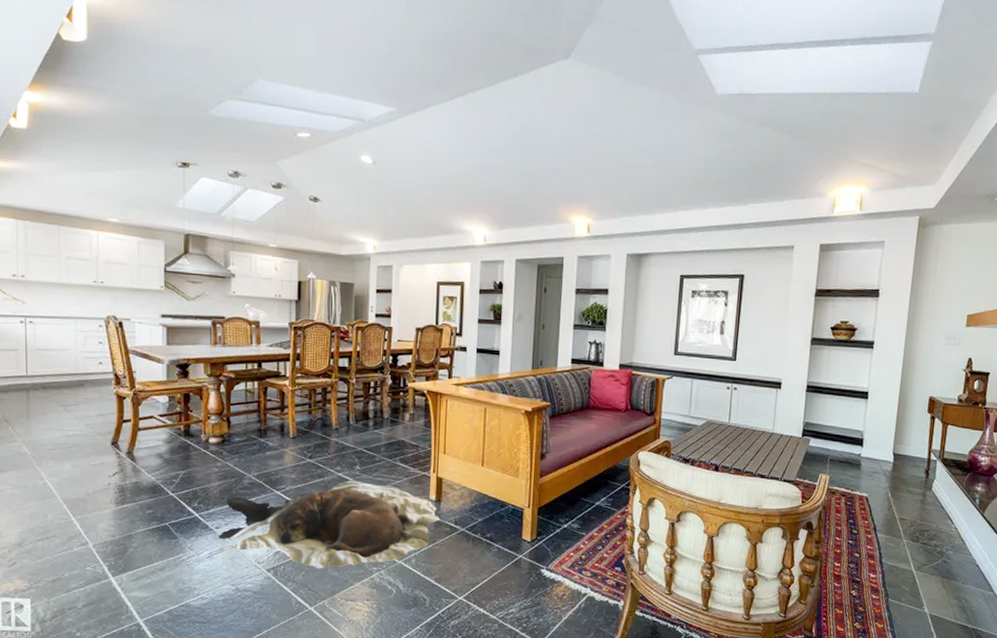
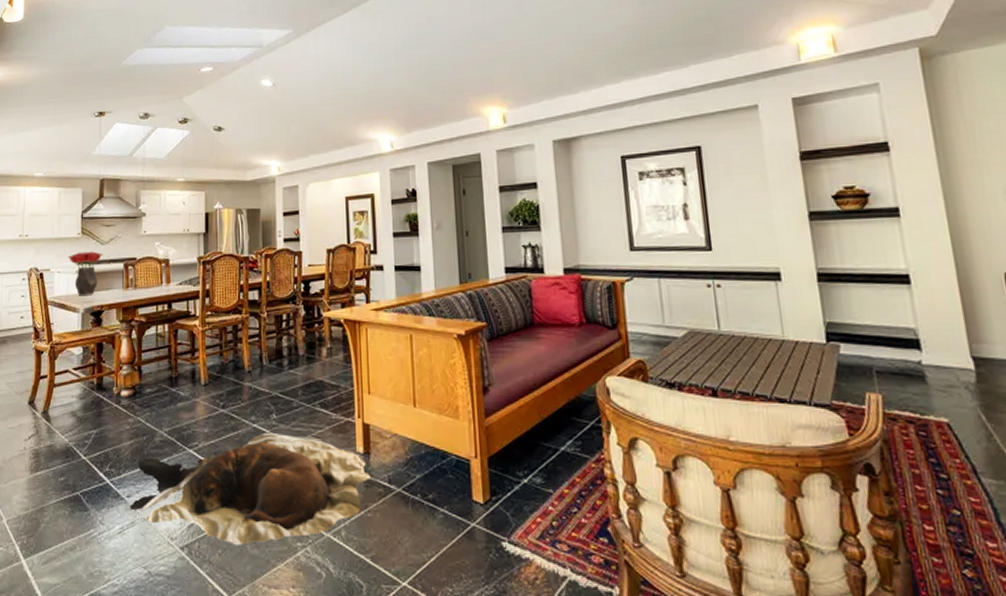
bouquet: none [150,305,189,349] -> present [68,251,103,296]

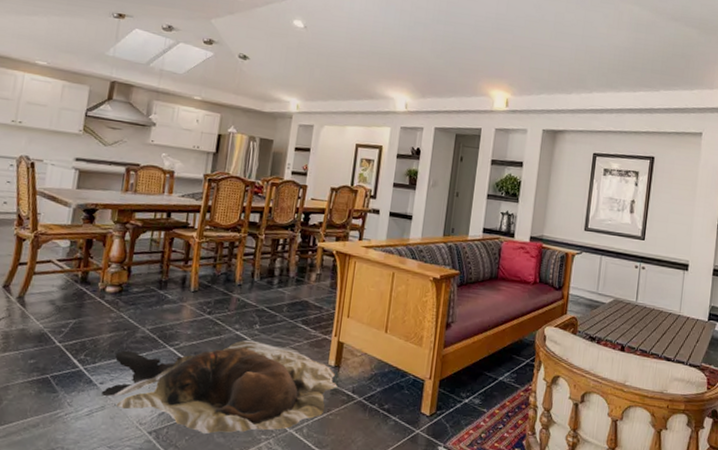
bouquet: present [68,251,103,296] -> none [64,148,104,193]

